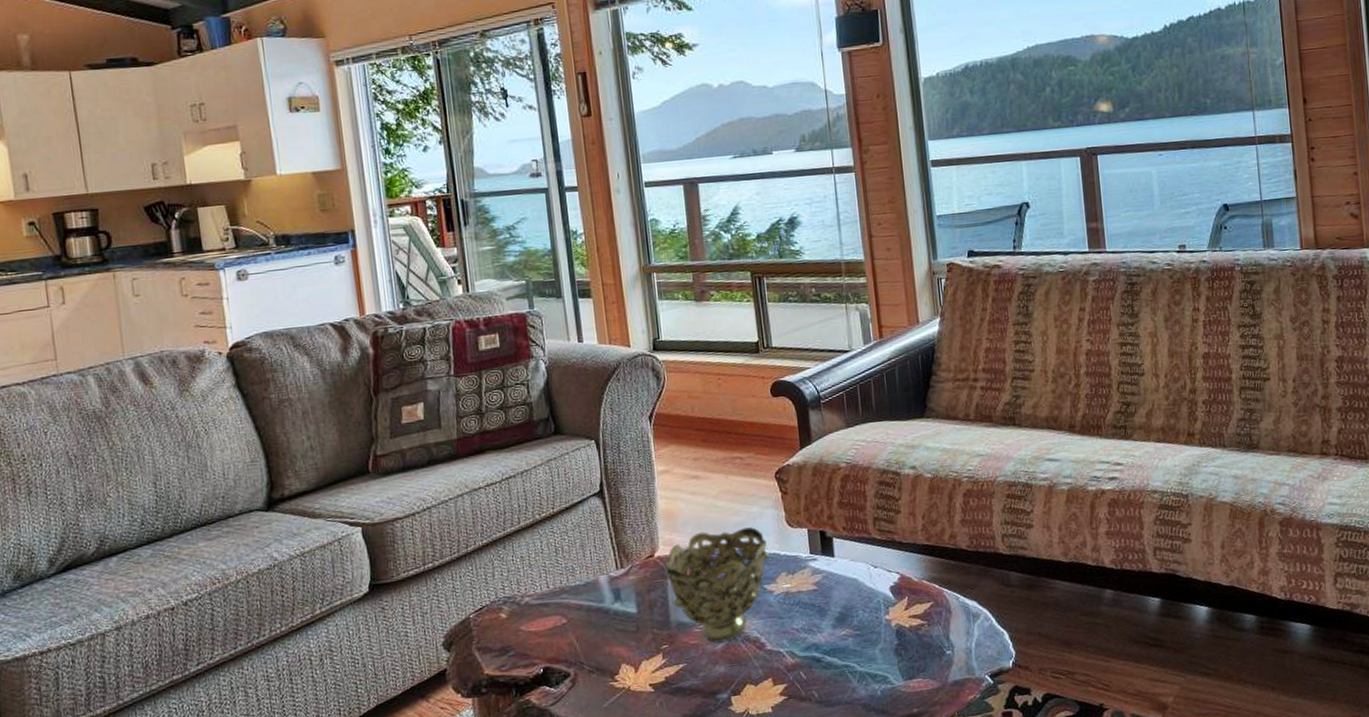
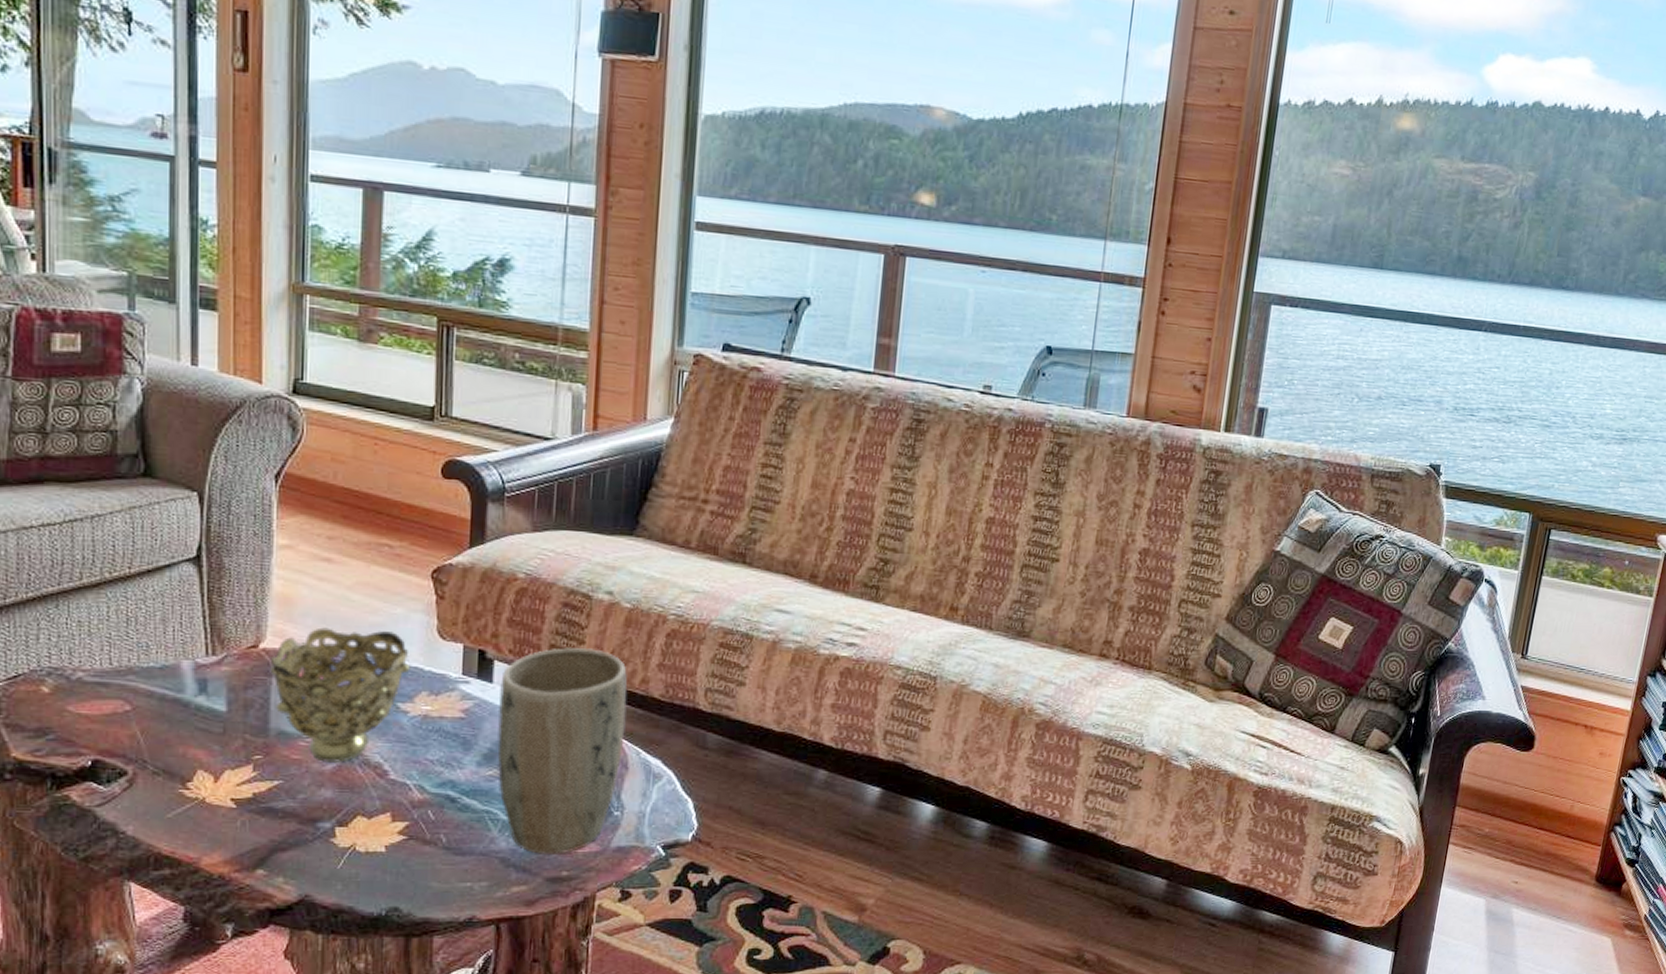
plant pot: none [840,515,945,697] -> present [497,647,628,854]

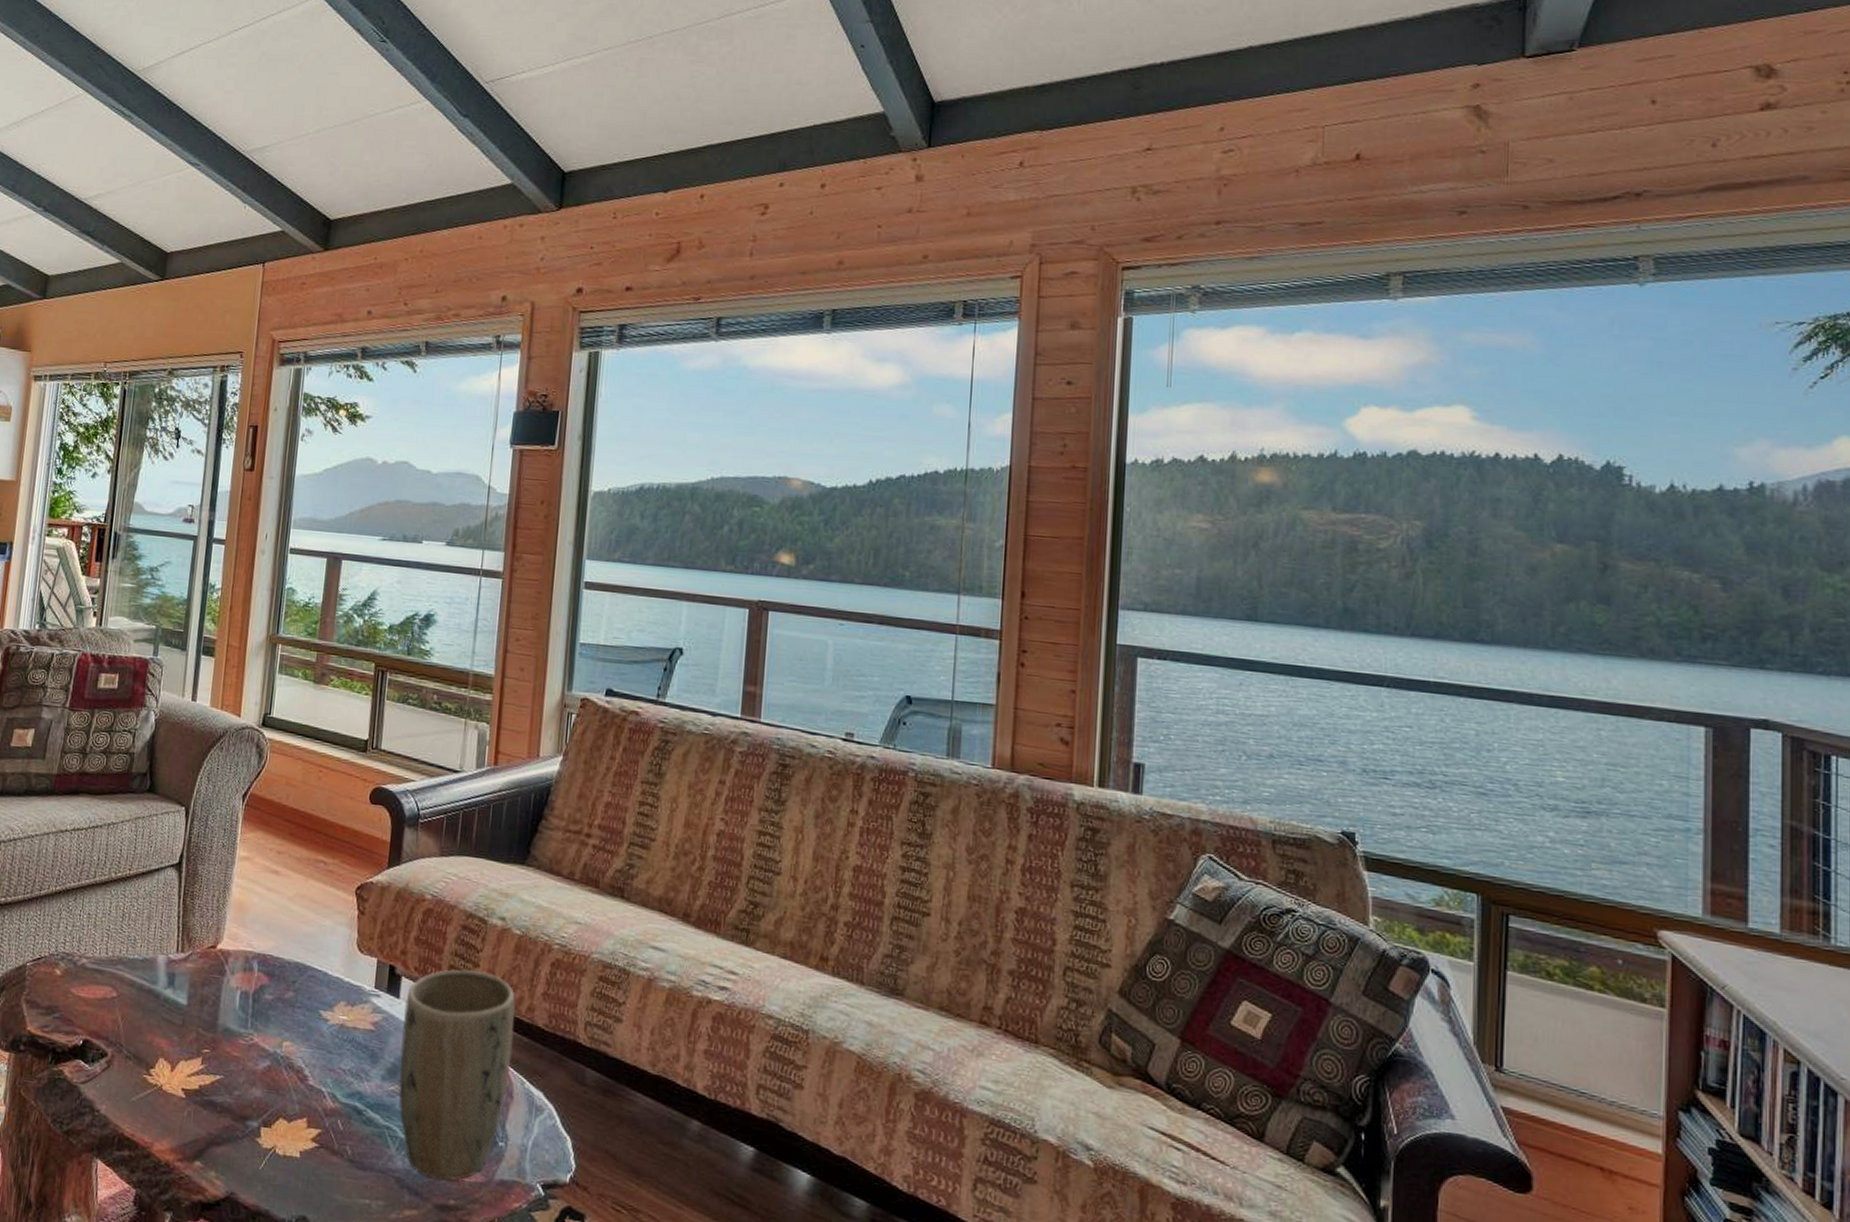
decorative bowl: present [269,627,411,764] -> none [223,933,333,1064]

